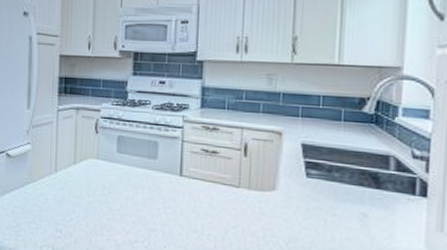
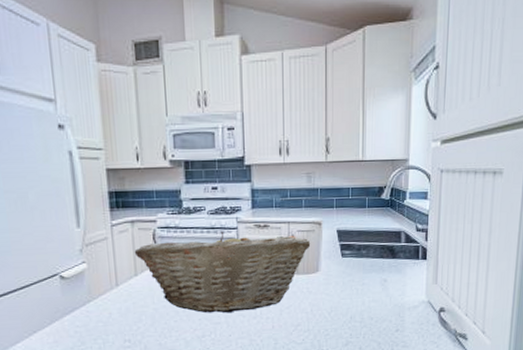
fruit basket: none [76,129,268,222] -> present [134,231,311,313]

